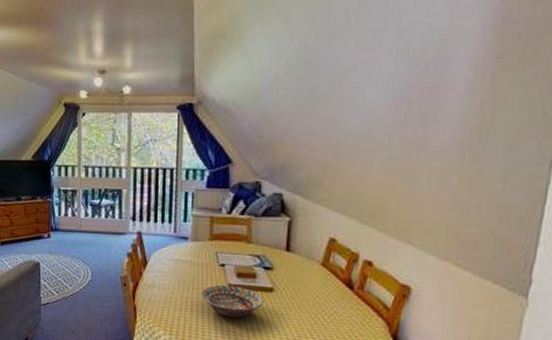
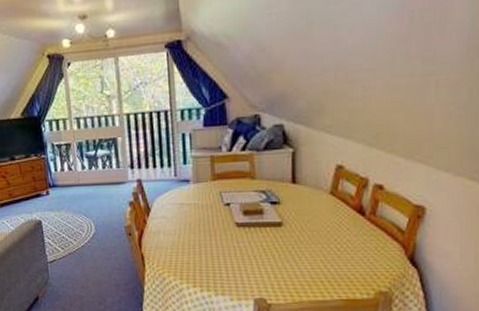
decorative bowl: present [201,284,263,318] -> none [208,224,273,256]

